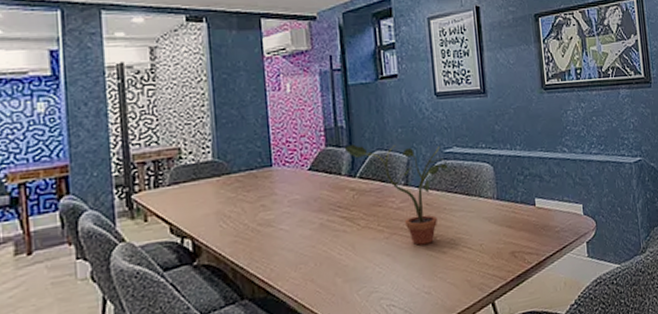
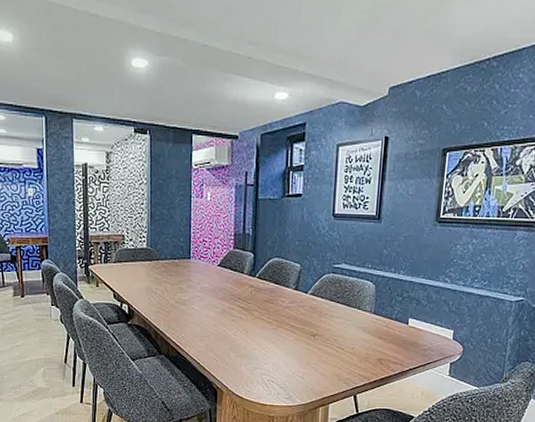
potted plant: present [344,145,447,246] -> none [248,250,334,340]

